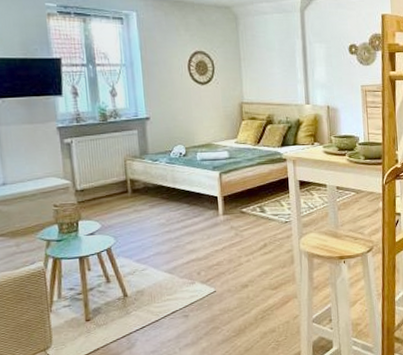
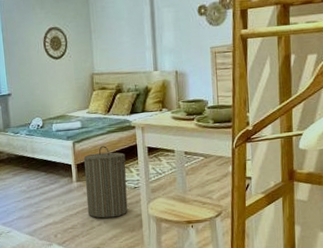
laundry hamper: none [232,178,279,254] -> present [84,146,128,218]

